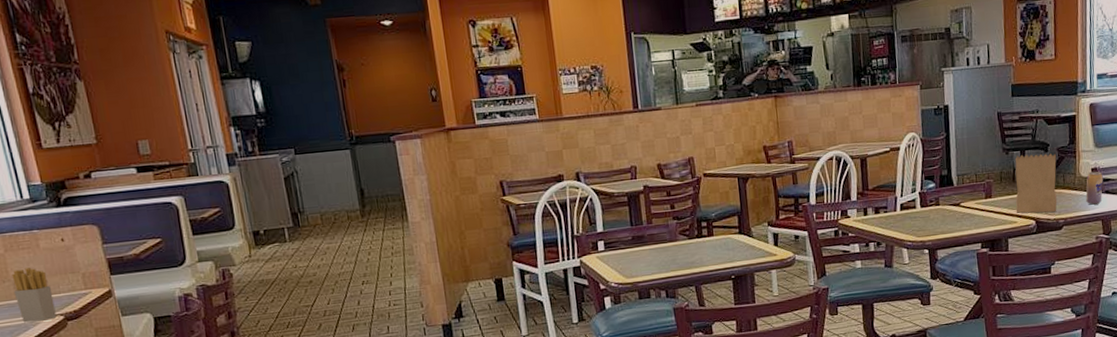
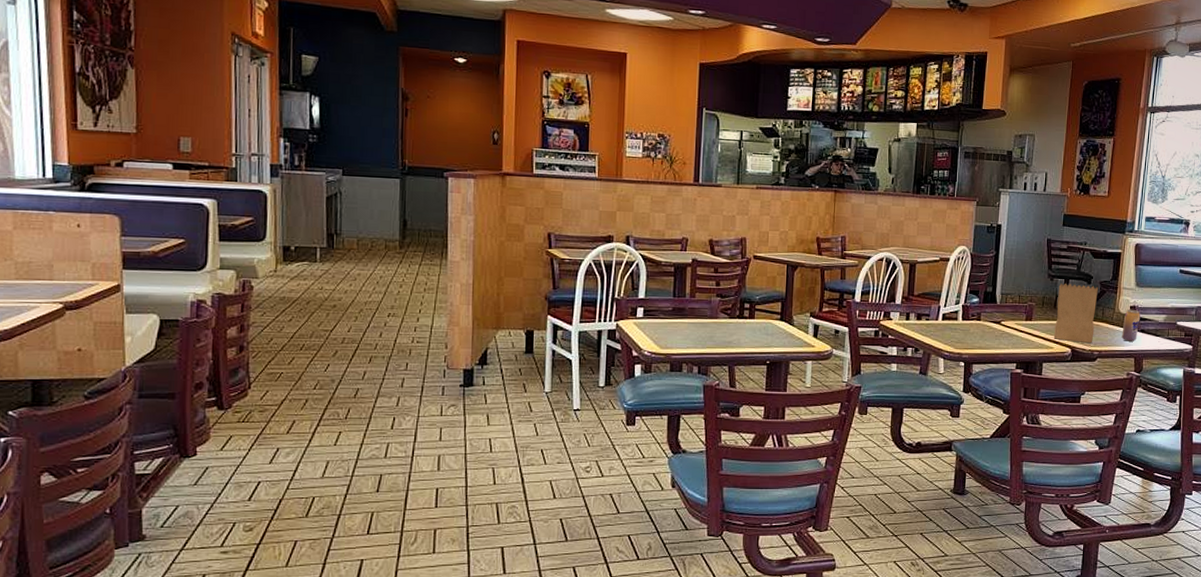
french fries: present [12,267,57,323] -> none [13,249,56,308]

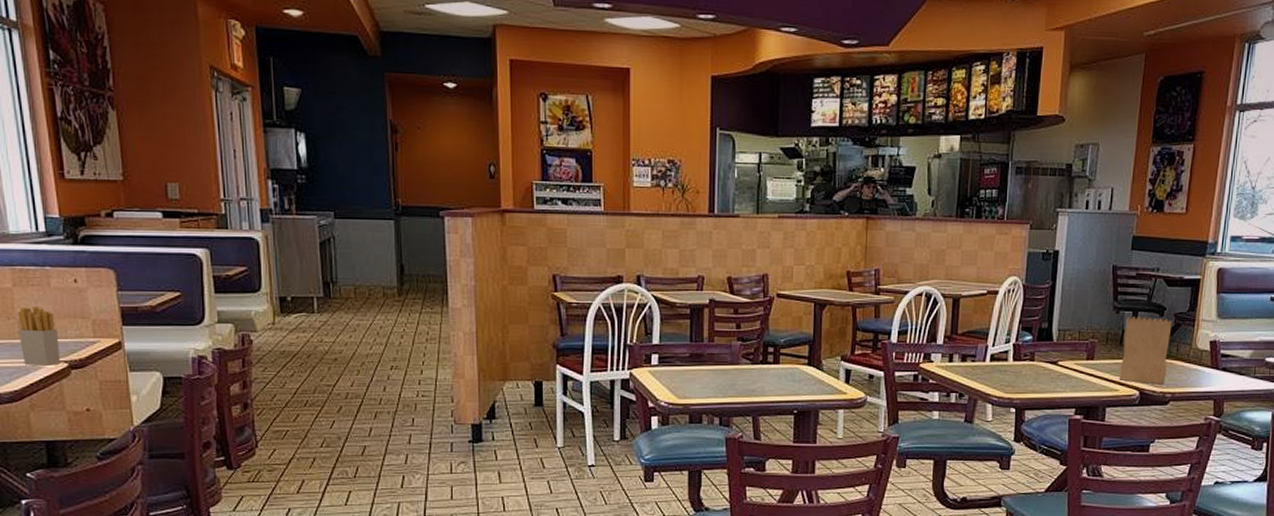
french fries: none [13,249,56,308] -> present [17,306,60,367]
pop: present [1122,309,1140,342] -> none [1199,344,1222,382]

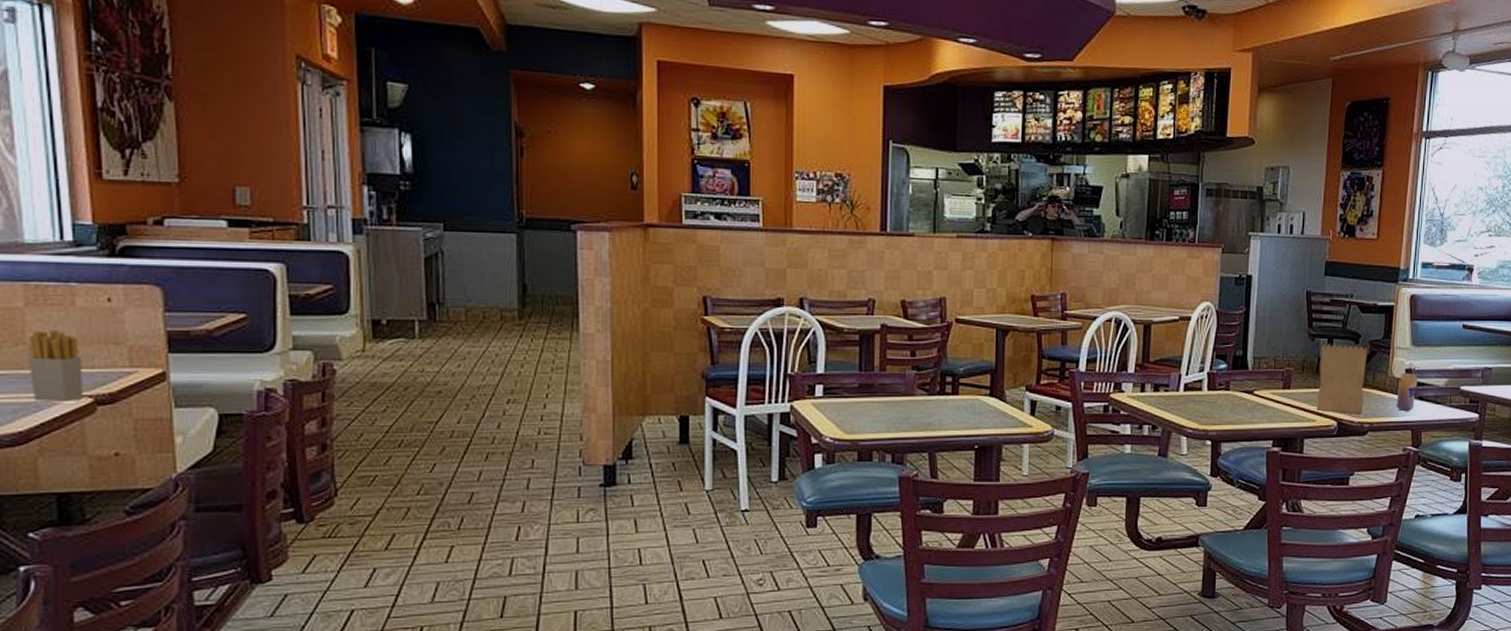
pop: none [1199,344,1222,382] -> present [1396,372,1418,411]

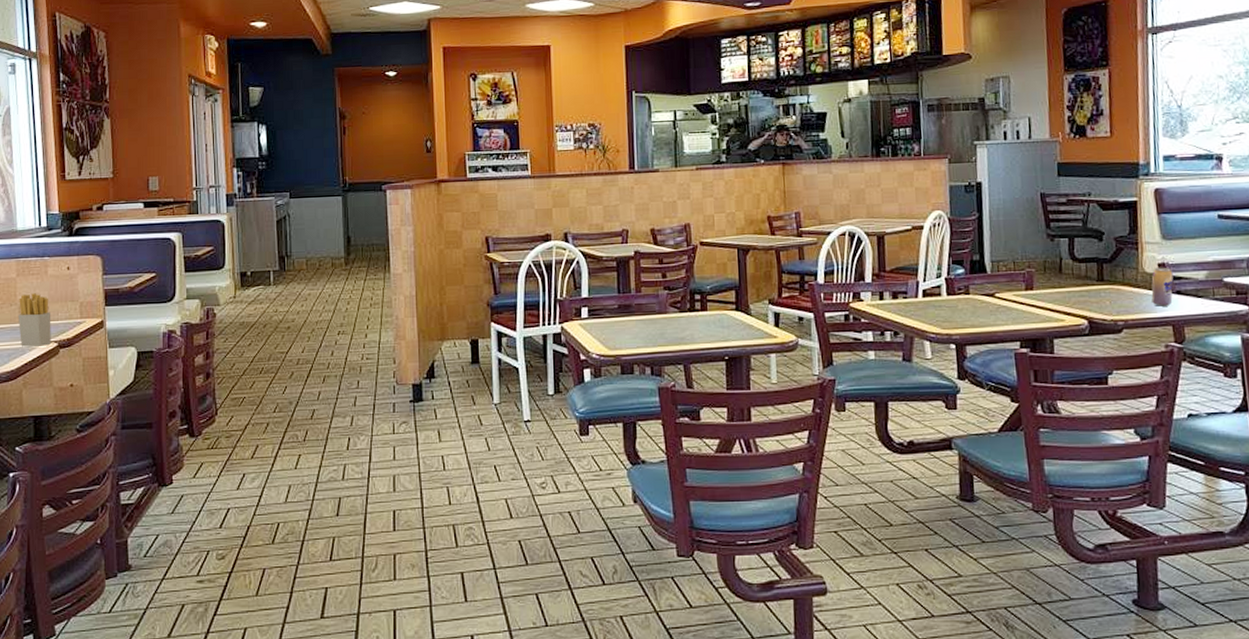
paper bag: present [1317,343,1368,413] -> none [1062,242,1115,312]

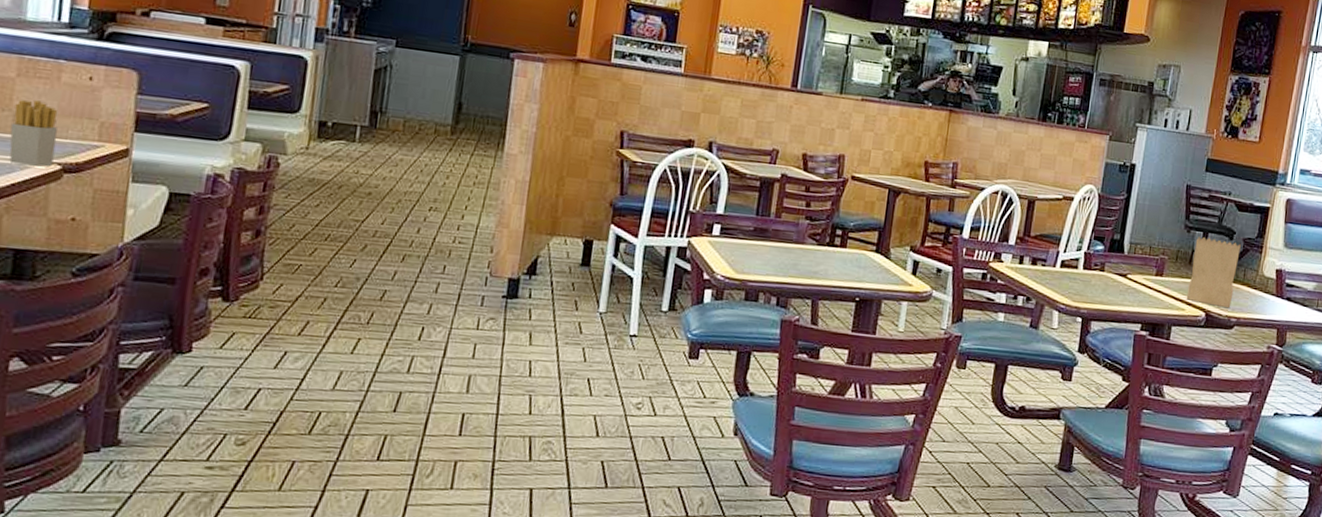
paper bag: none [1062,242,1115,312] -> present [1187,235,1241,307]
pop: present [1151,267,1174,306] -> none [1264,272,1287,310]

